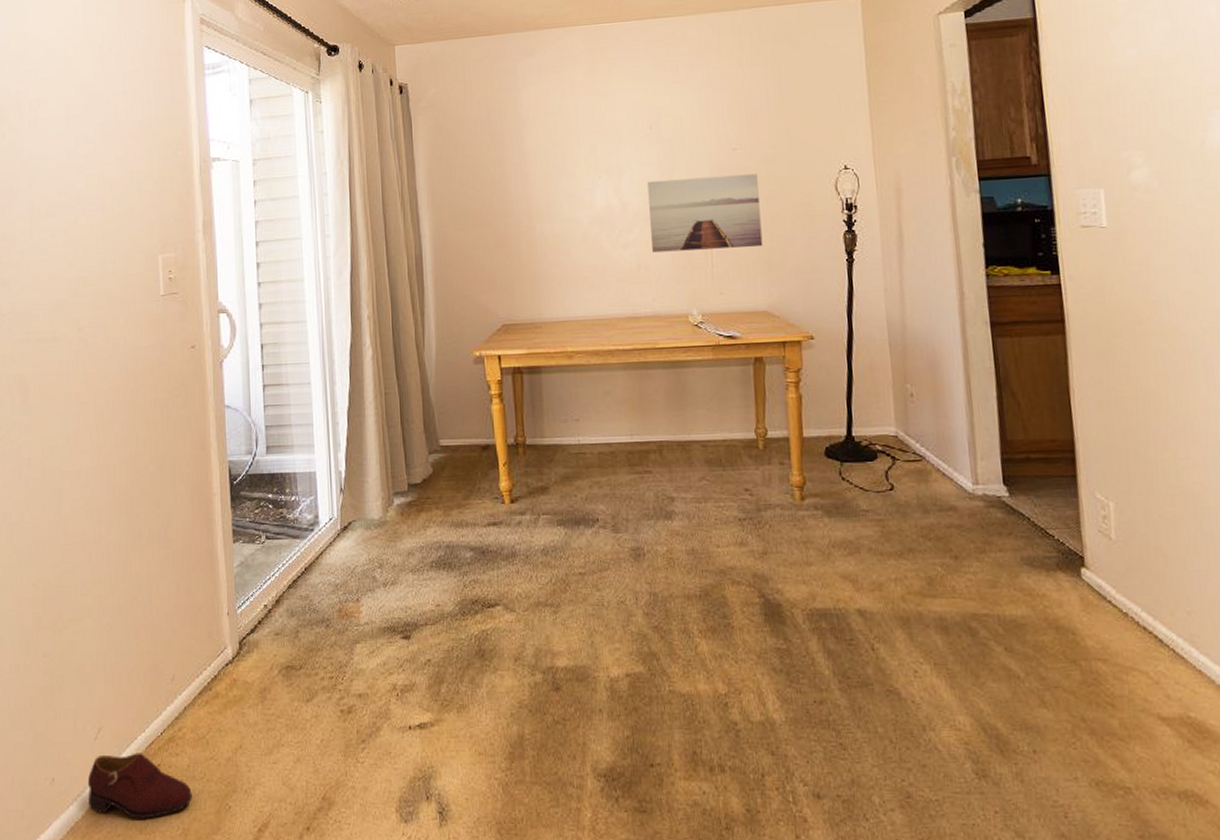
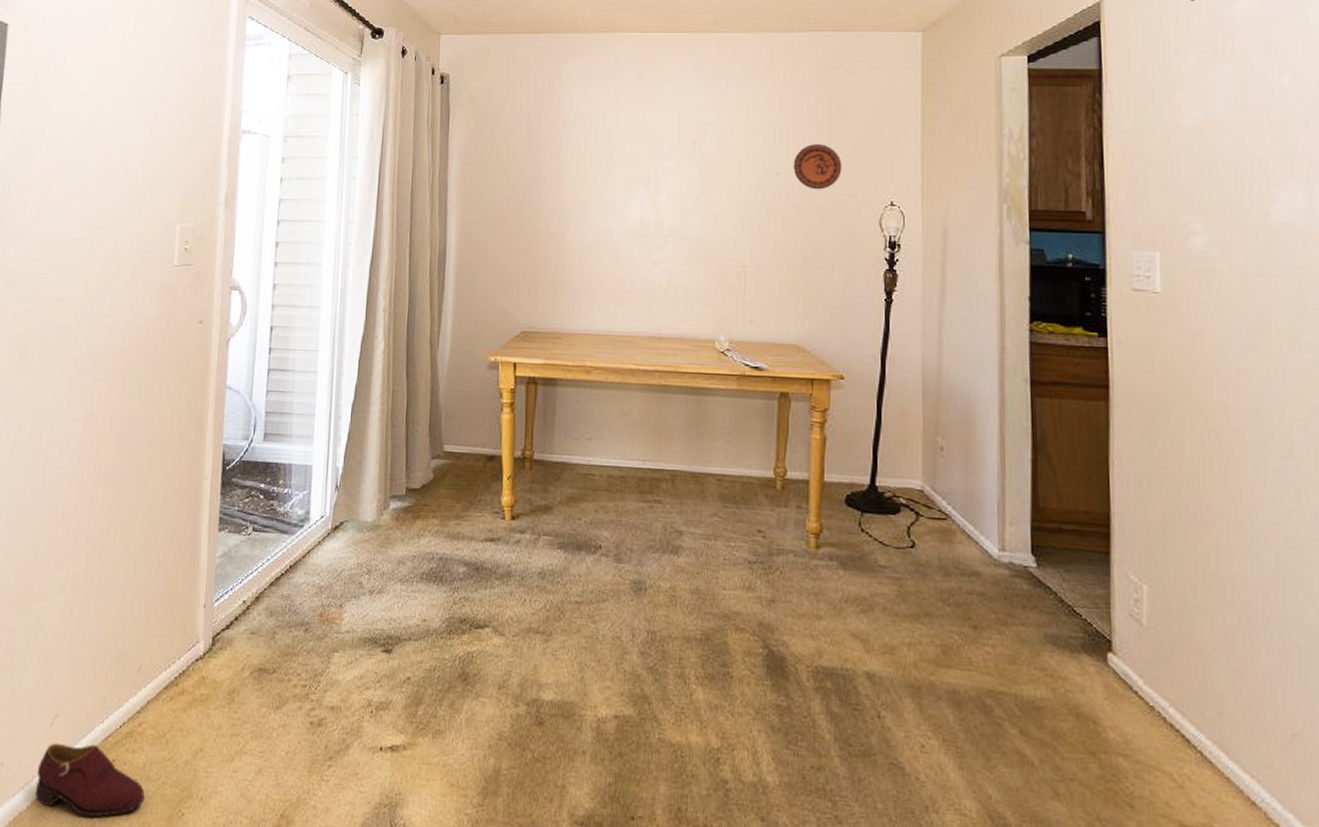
wall art: present [647,173,763,253] -> none [684,198,801,276]
decorative plate: none [748,116,796,161] -> present [793,144,842,190]

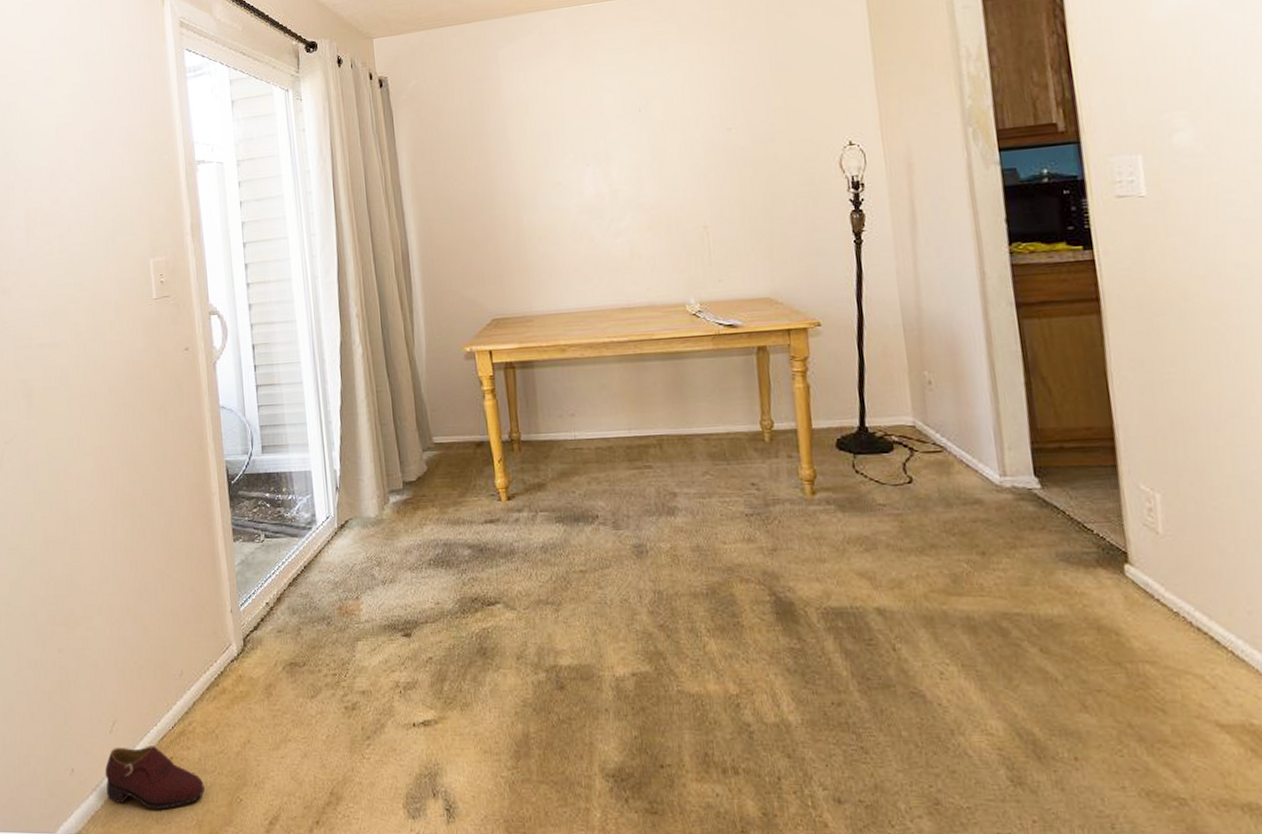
decorative plate: present [793,144,842,190] -> none [743,93,795,140]

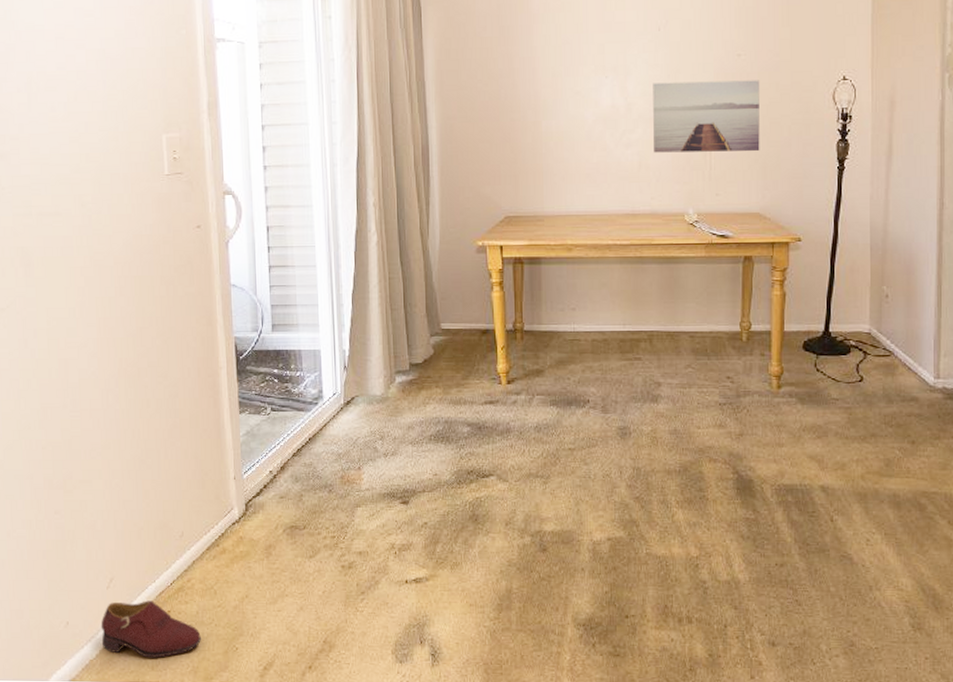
wall art: none [638,154,763,241] -> present [653,80,760,153]

